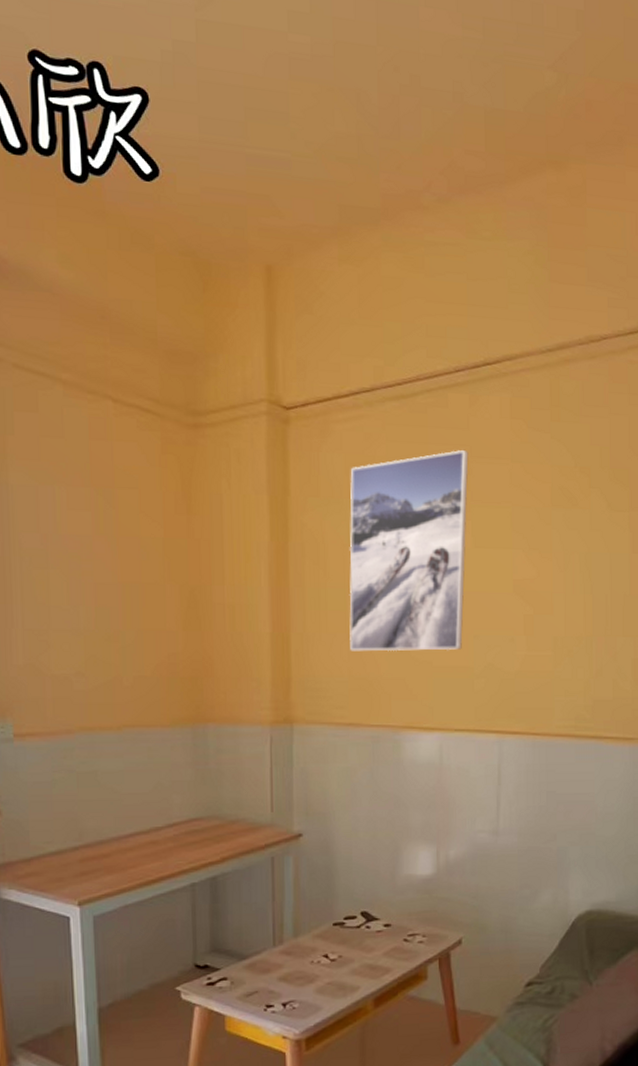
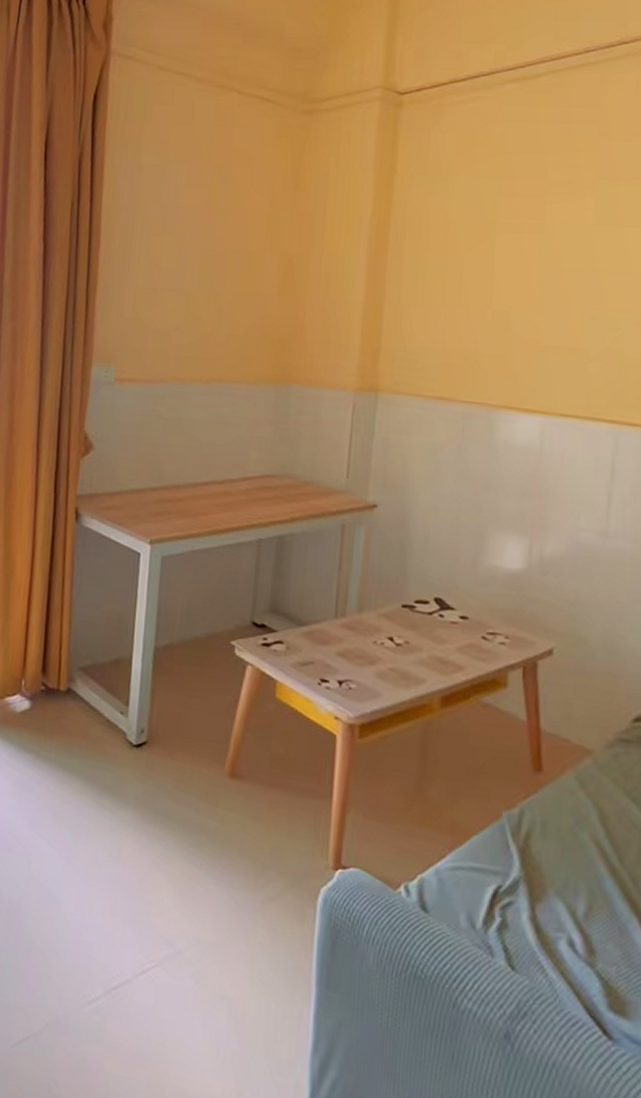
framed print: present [349,449,469,652] -> none [446,127,596,331]

